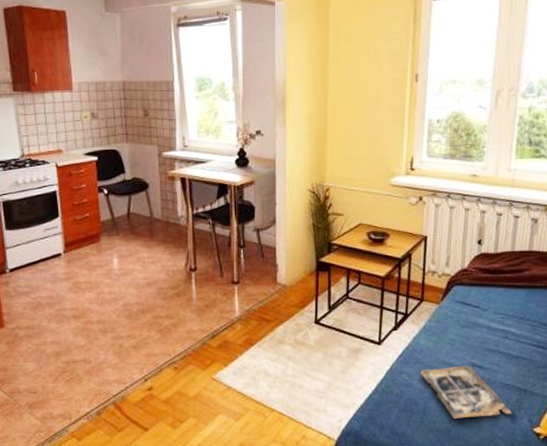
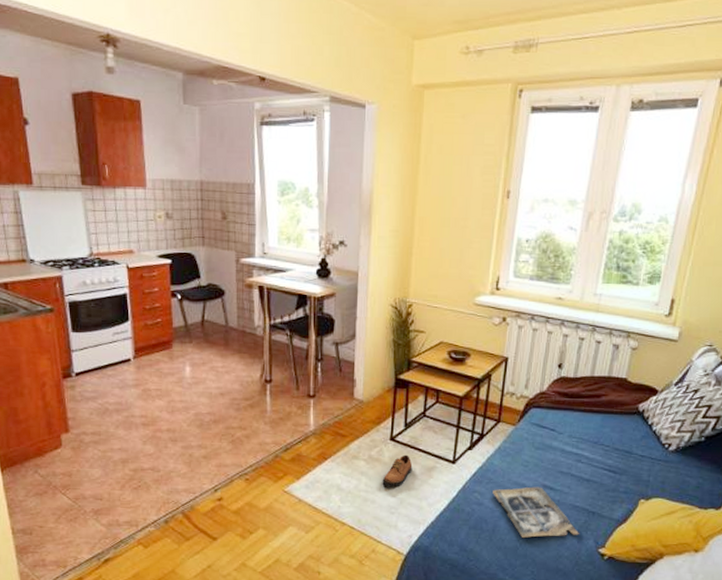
shoe: none [309,337,339,371] -> present [382,454,413,487]

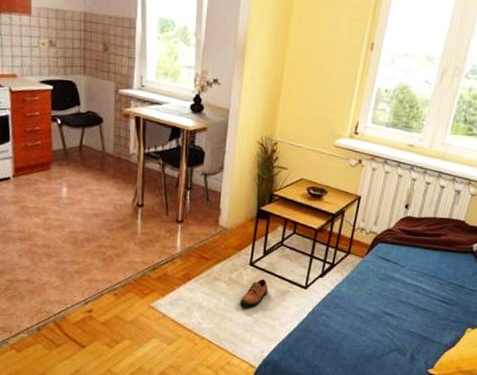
magazine: present [493,486,579,538] -> none [338,312,412,357]

